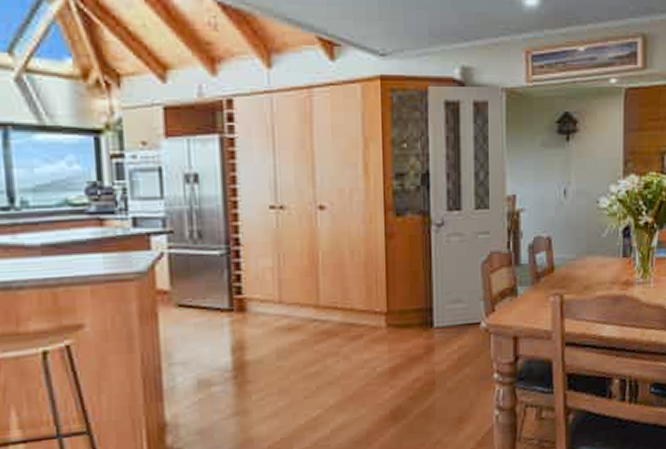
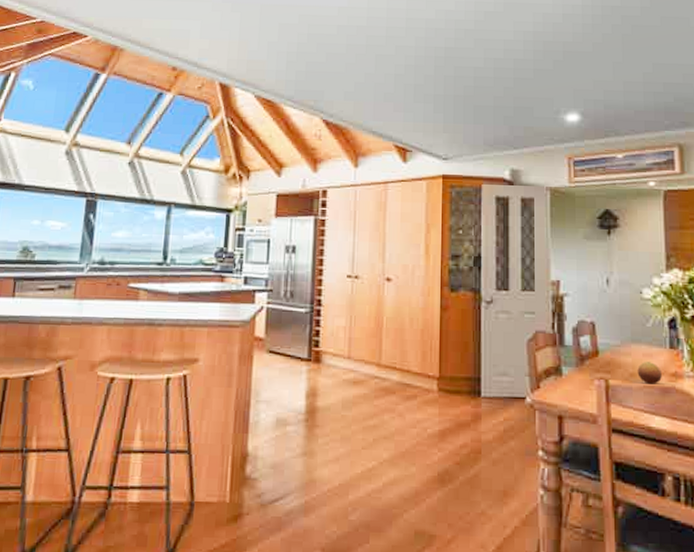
fruit: none [591,272,614,295] -> present [637,362,662,384]

